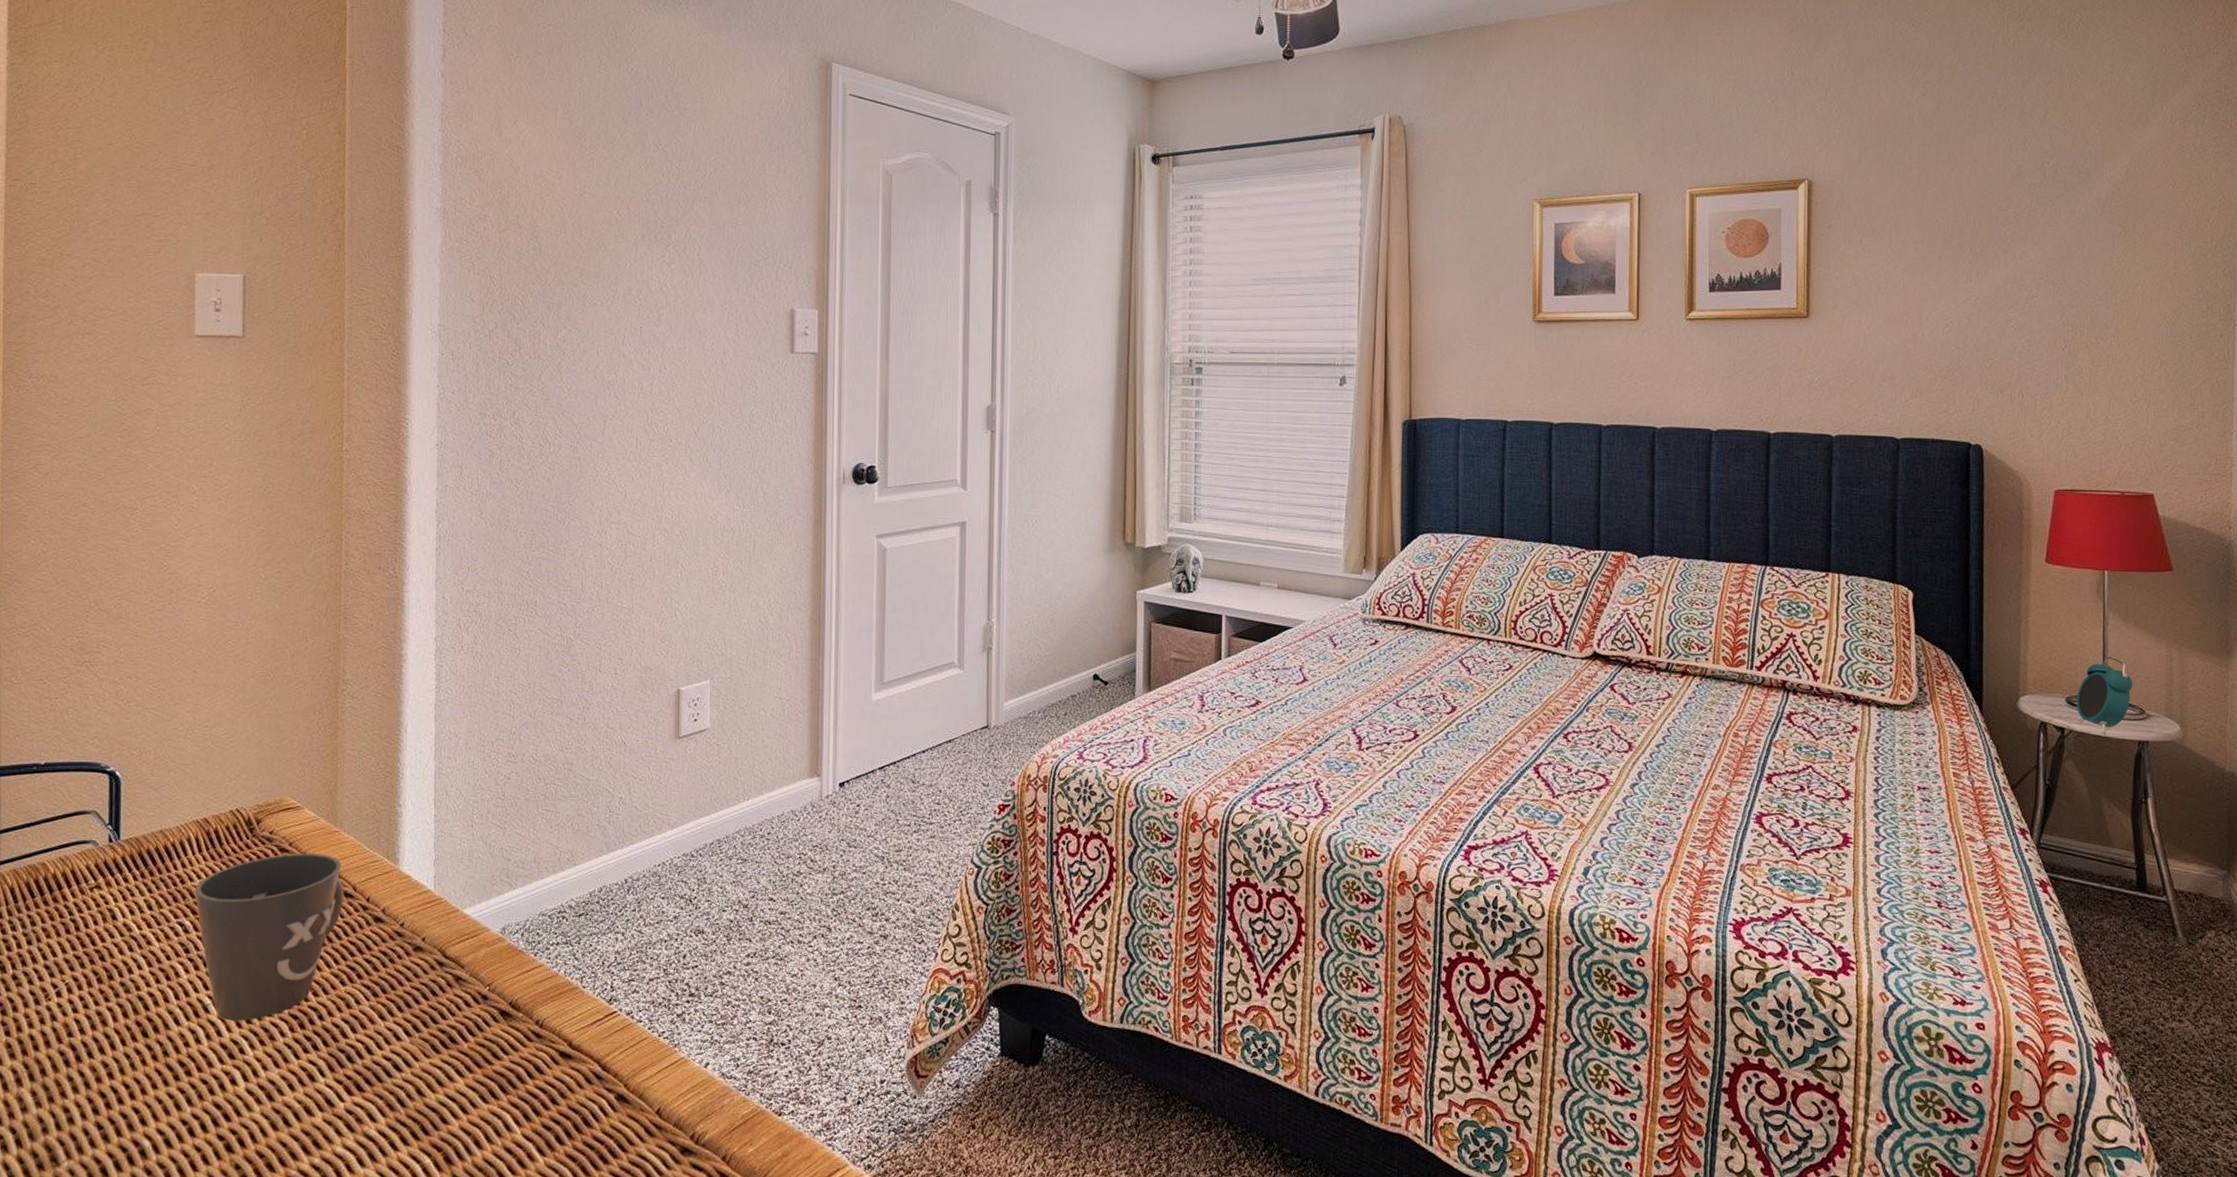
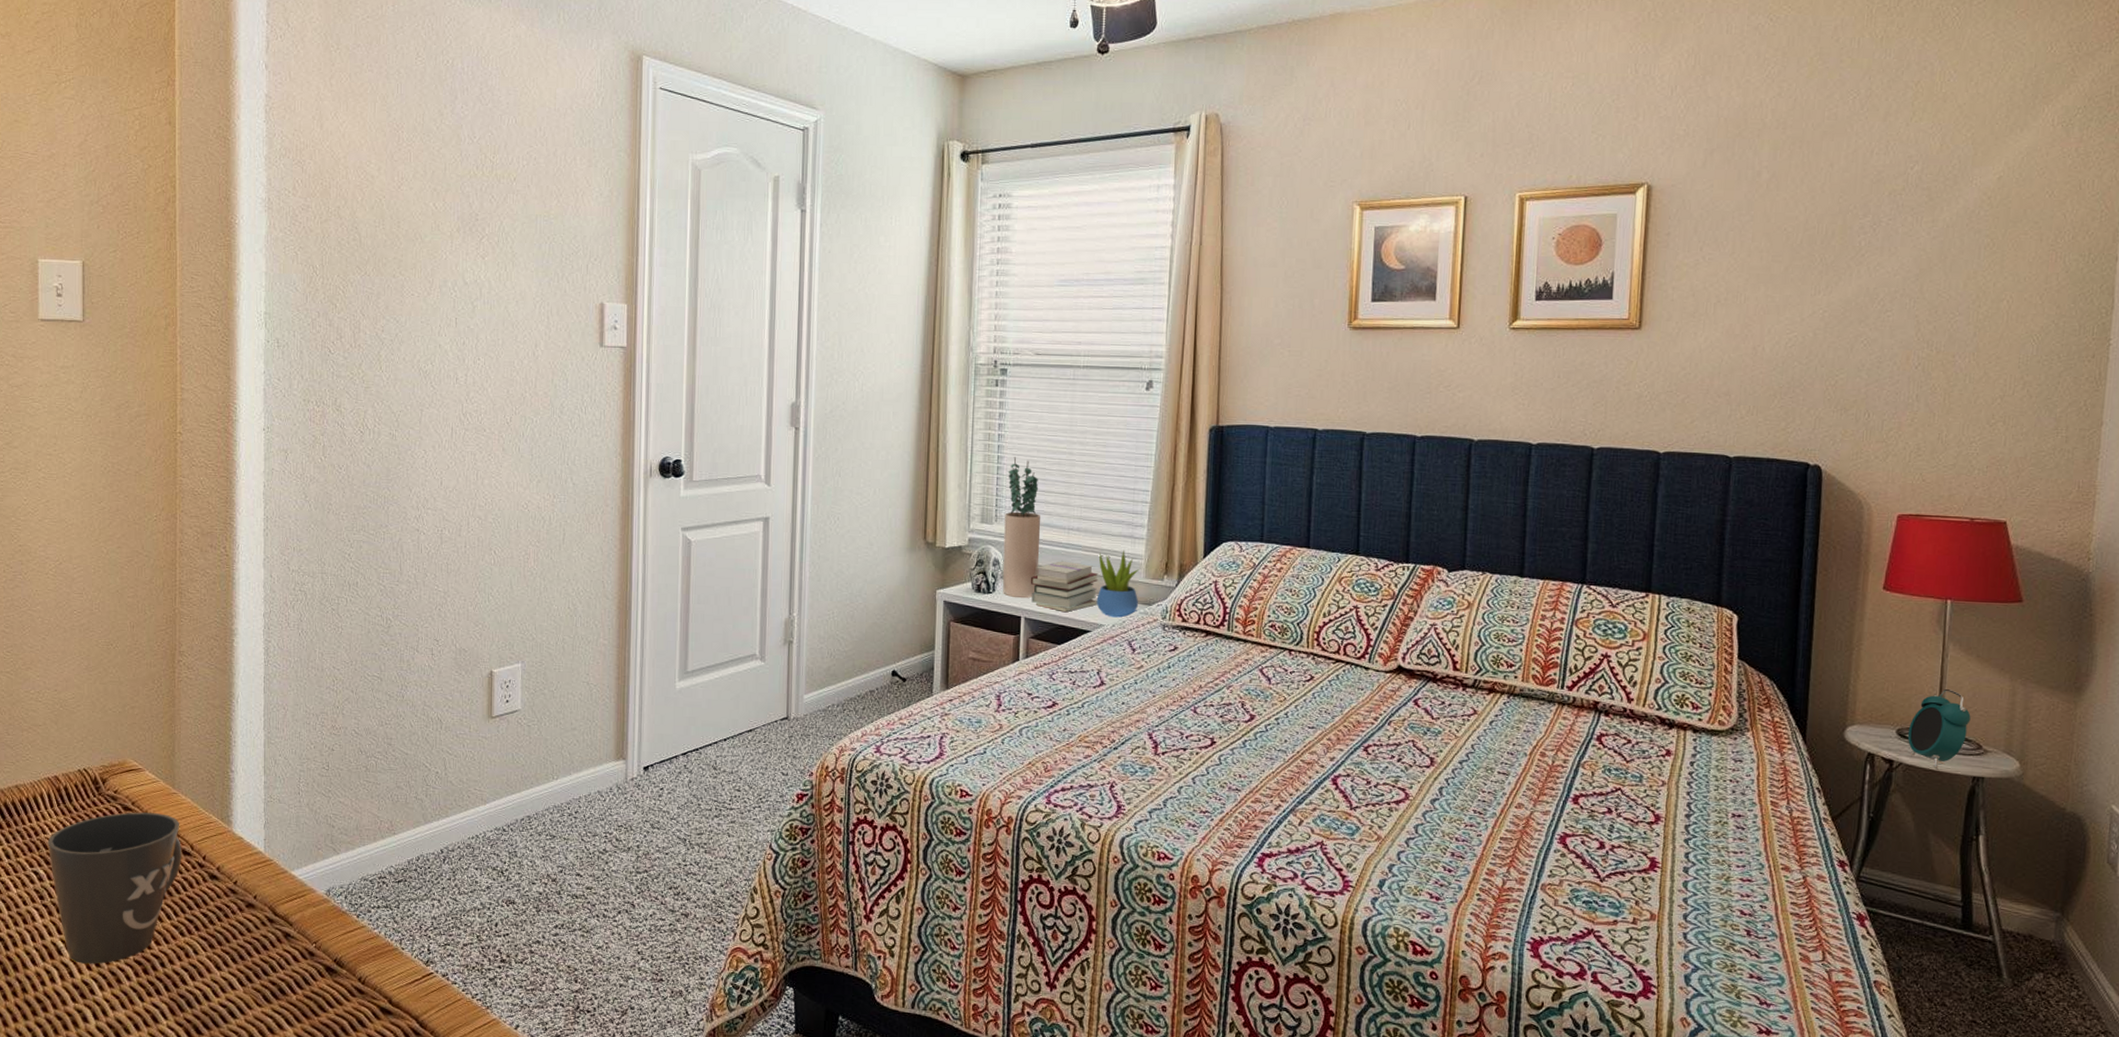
vase: none [1202,455,1240,596] -> present [1002,457,1041,598]
books: none [1230,557,1298,610] -> present [1030,561,1099,613]
succulent plant: none [1296,545,1339,613] -> present [1096,550,1139,618]

